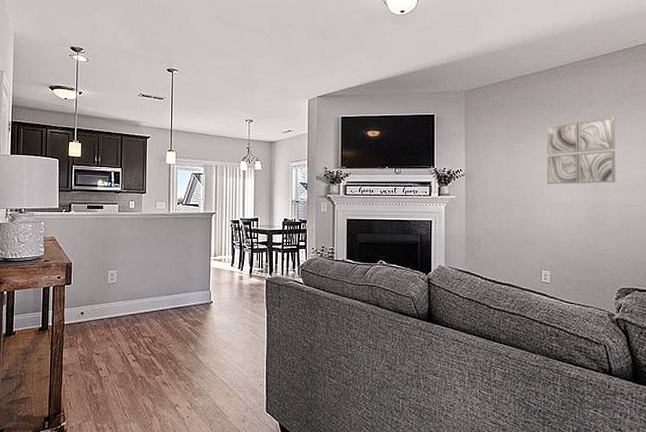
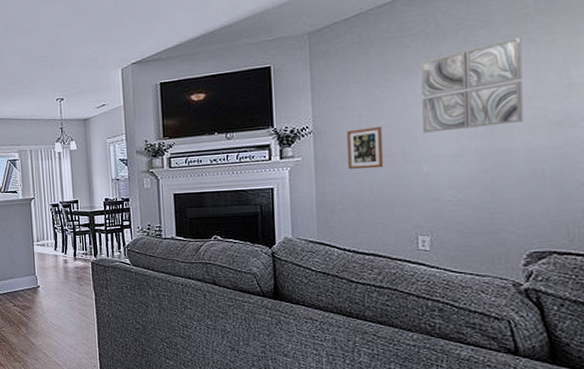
picture frame: none [491,176,518,210] -> present [347,127,384,170]

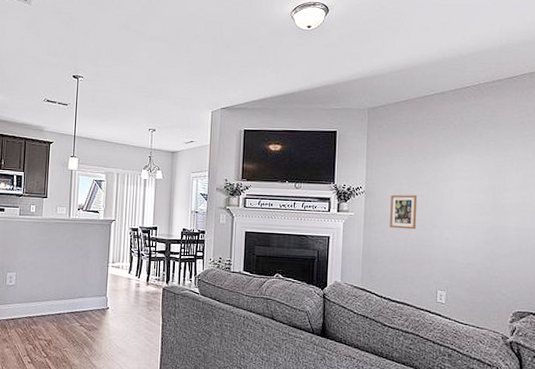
wall art: present [421,38,524,133] -> none [447,140,518,207]

